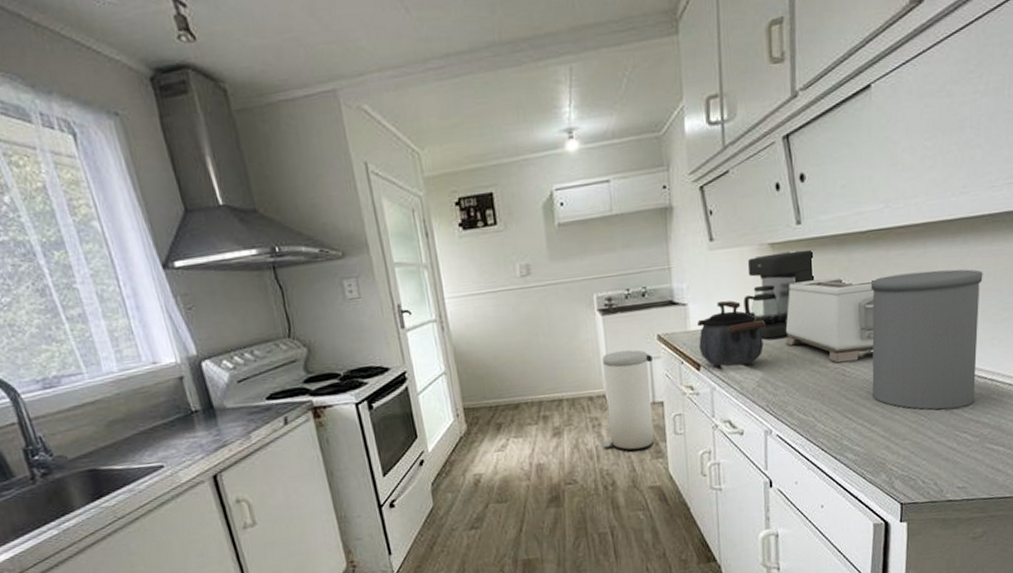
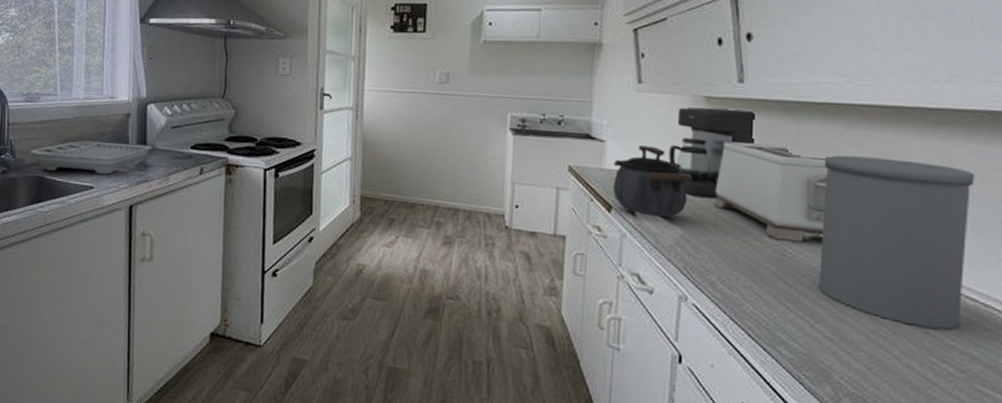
dish rack: none [69,406,222,460] -> present [30,141,153,175]
pedal bin: present [602,349,655,452] -> none [493,173,560,283]

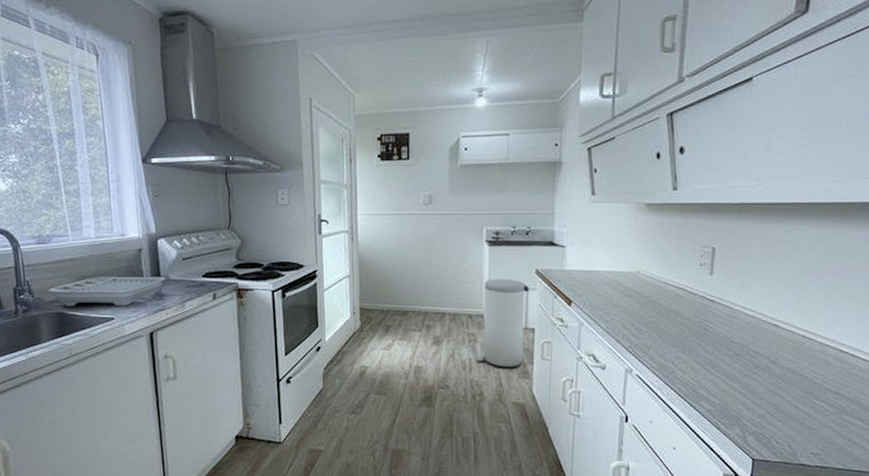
pedal bin: none [493,173,560,283] -> present [475,279,529,369]
kettle: present [613,145,693,218] -> none [572,248,637,307]
coffee maker: present [668,107,761,197] -> none [617,212,690,287]
toaster: present [714,141,838,242] -> none [653,239,749,318]
canister: present [819,155,975,330] -> none [732,245,851,377]

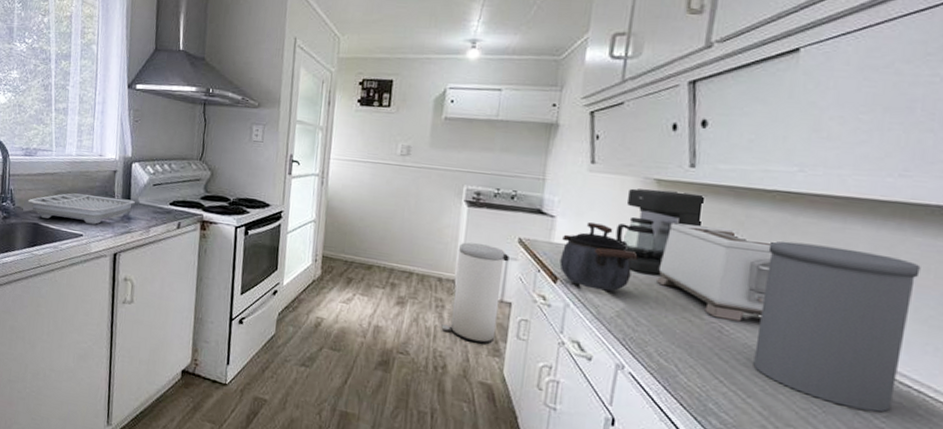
kettle: none [572,248,637,307] -> present [559,222,638,291]
coffee maker: none [617,212,690,287] -> present [615,188,708,275]
toaster: none [653,239,749,318] -> present [657,222,784,322]
canister: none [732,245,851,377] -> present [753,240,921,413]

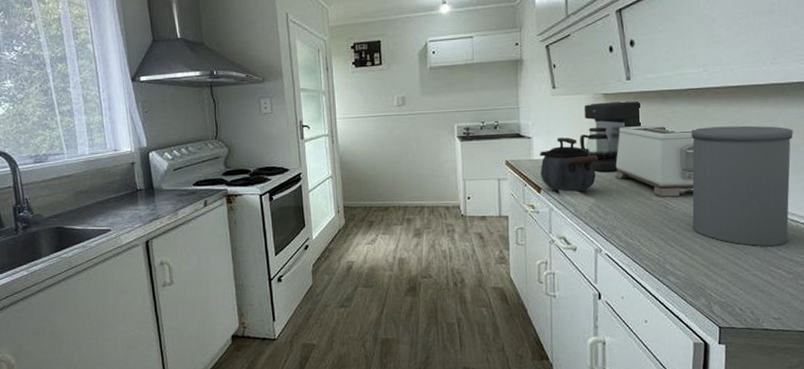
dish rack: present [27,193,136,225] -> none [46,187,159,221]
pedal bin: present [441,242,509,345] -> none [455,171,501,256]

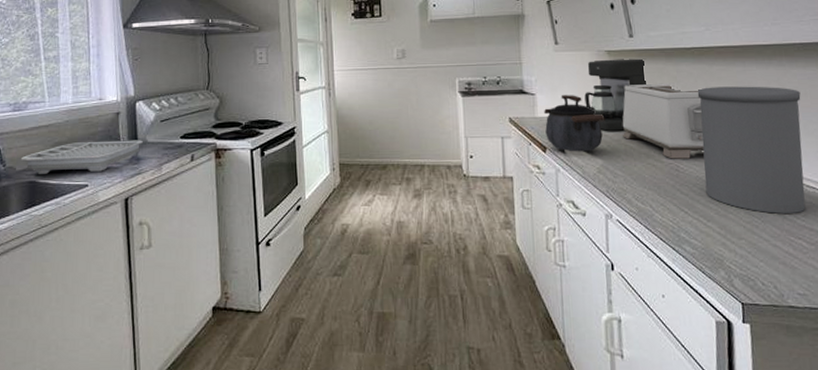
dish rack: none [46,187,159,221] -> present [20,140,144,174]

